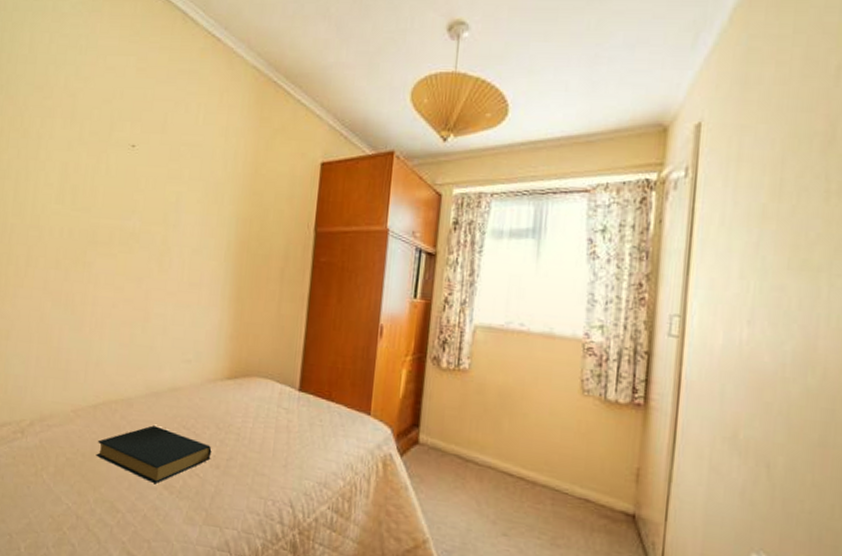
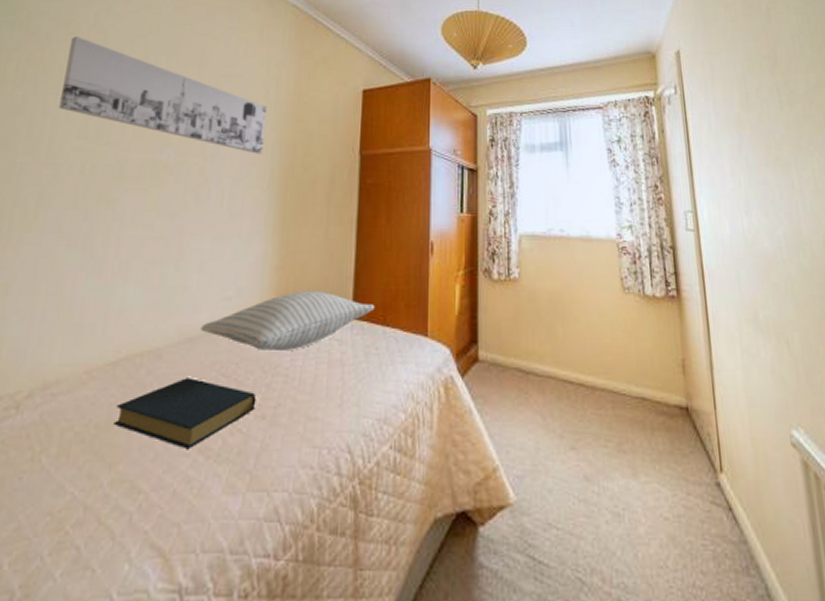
wall art: none [39,101,225,226] -> present [59,36,267,154]
pillow: none [165,360,322,413] -> present [201,291,375,352]

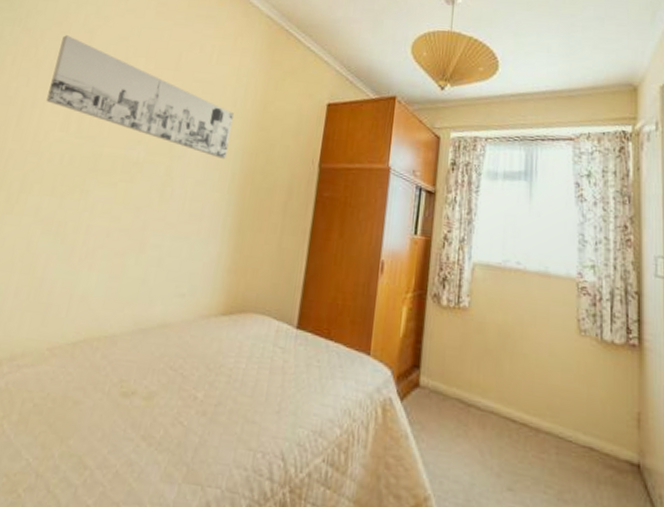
hardback book: present [113,378,257,450] -> none [68,366,200,435]
pillow: present [201,291,375,352] -> none [154,295,321,353]

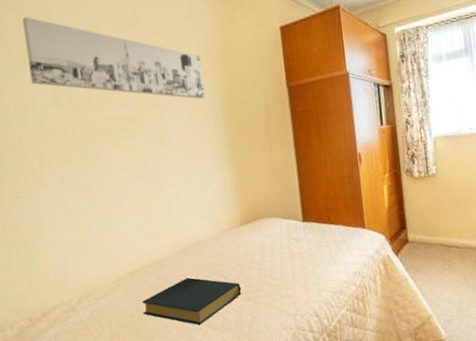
hardback book: none [68,366,200,435] -> present [141,277,242,326]

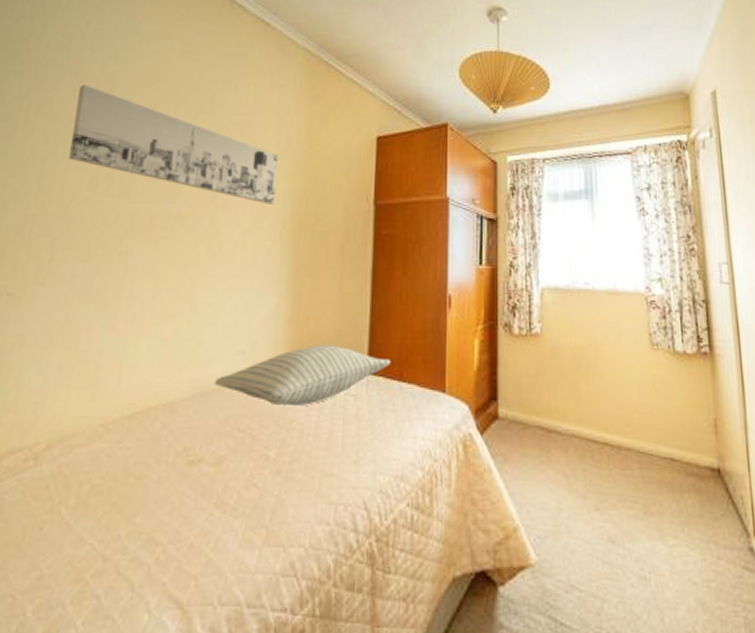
hardback book: present [141,277,242,326] -> none [130,432,271,504]
pillow: none [188,203,320,253] -> present [215,345,391,407]

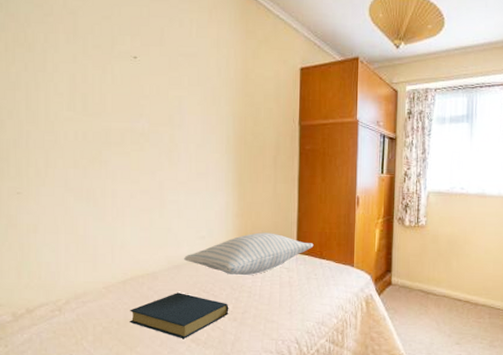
wall art: present [69,85,278,205] -> none [47,18,220,124]
hardback book: none [130,432,271,504] -> present [129,293,229,339]

